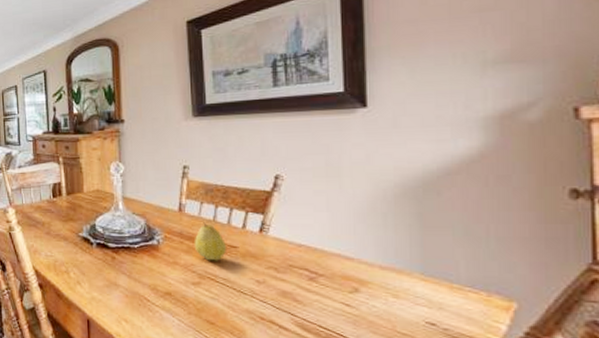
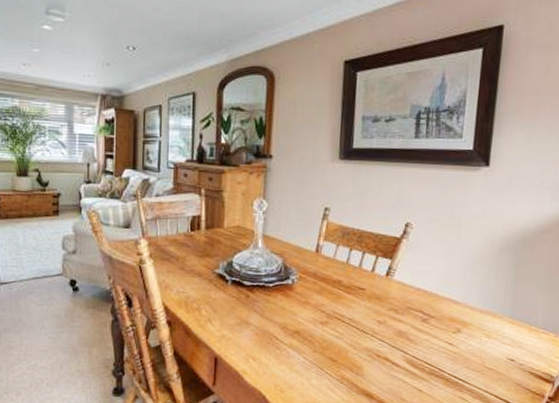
fruit: present [194,222,226,261] -> none [326,264,355,302]

